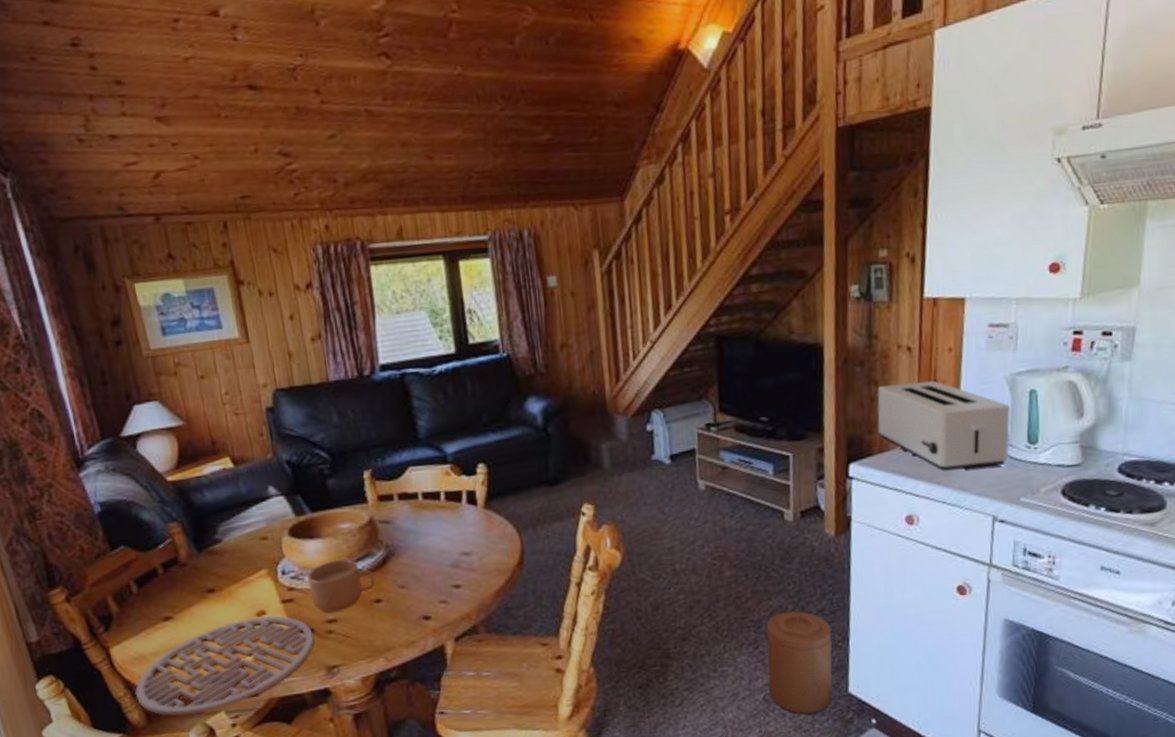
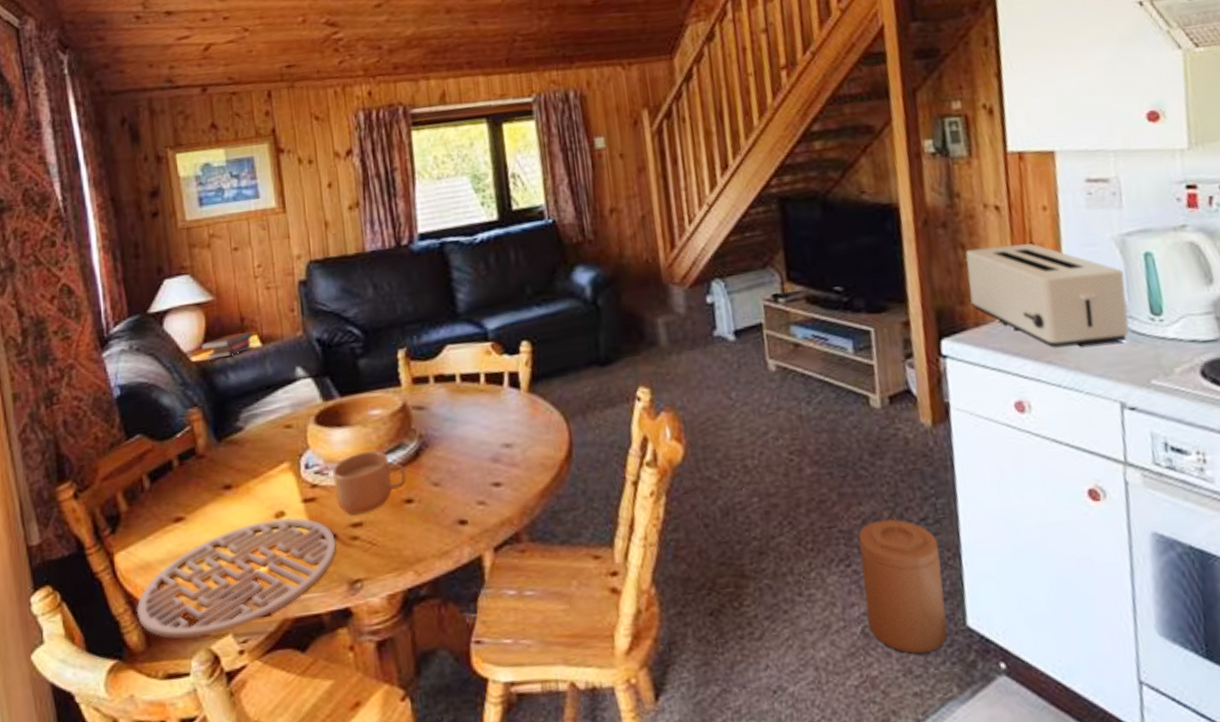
books: none [175,454,225,480] -> present [200,332,252,361]

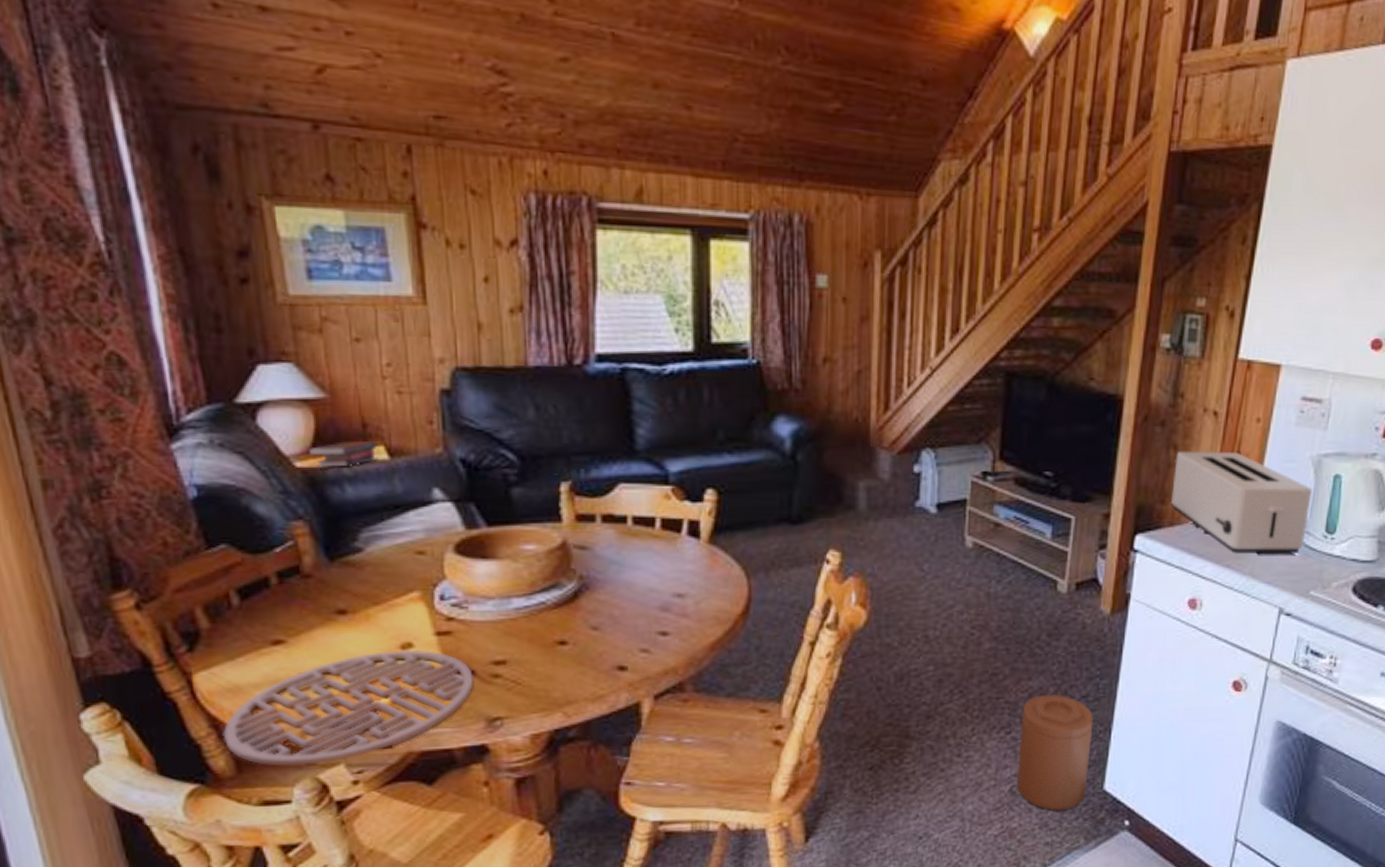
cup: present [332,450,406,515] -> none [473,587,561,652]

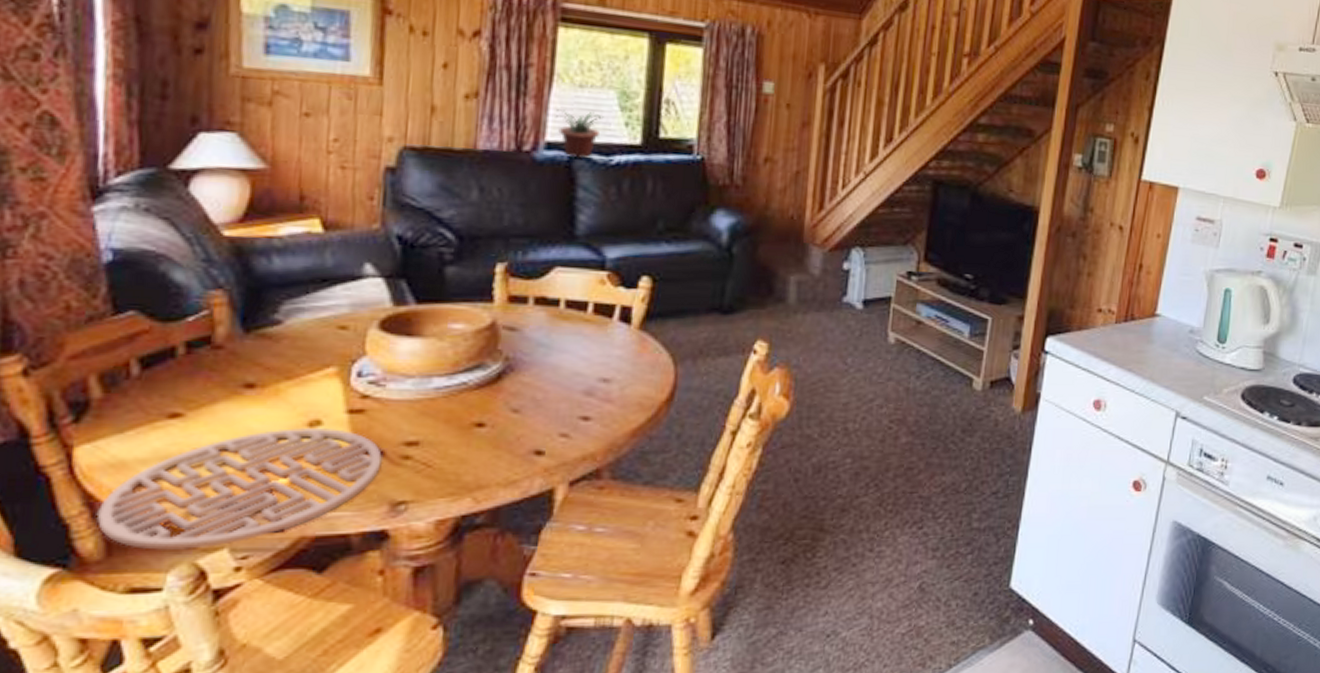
books: present [308,440,377,469] -> none [239,212,313,239]
potted plant: none [602,319,652,369] -> present [555,109,604,158]
trash can: present [1017,686,1094,818] -> none [926,482,1003,616]
toaster: present [1171,451,1312,554] -> none [1080,261,1206,360]

